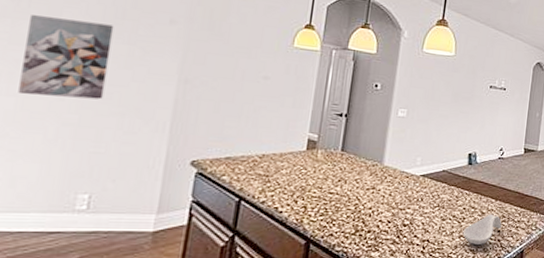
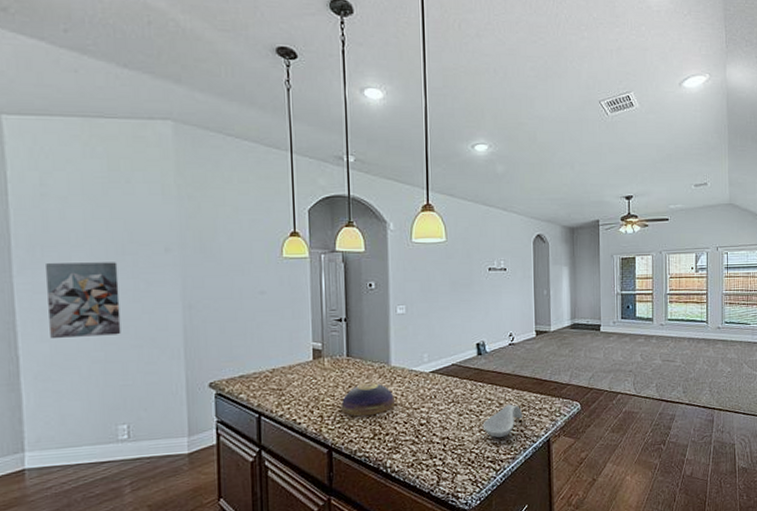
decorative bowl: none [326,178,383,212] -> present [341,382,396,417]

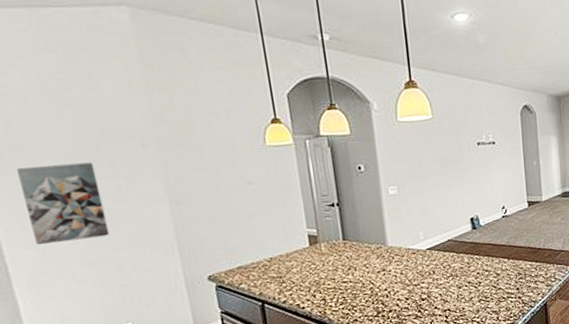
decorative bowl: present [341,382,396,417] -> none [342,263,396,297]
spoon rest: present [482,404,523,438] -> none [481,273,520,306]

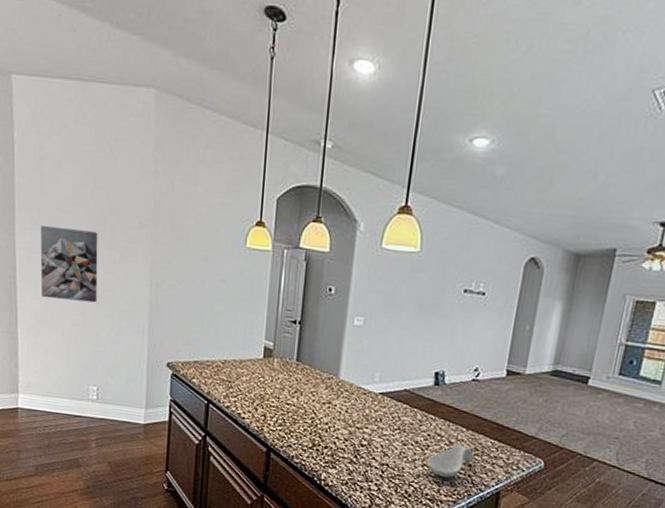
spoon rest: none [481,273,520,306] -> present [426,444,475,478]

